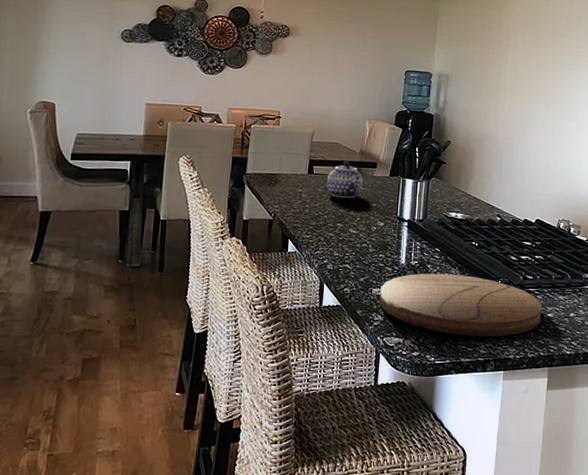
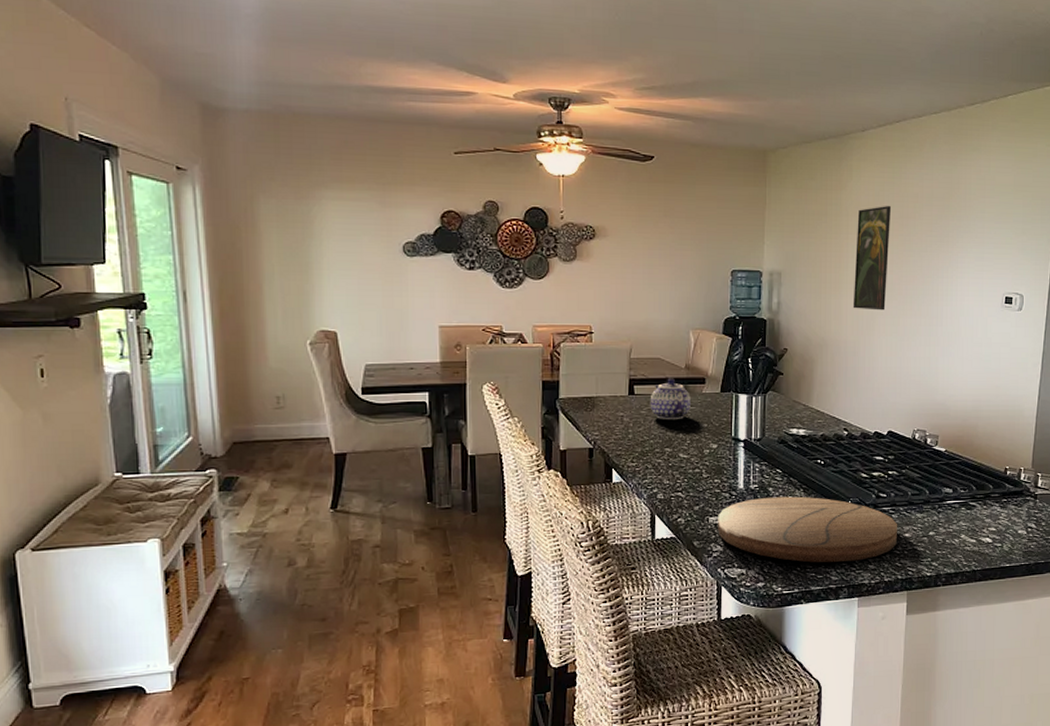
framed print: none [509,24,546,113] -> present [852,206,892,311]

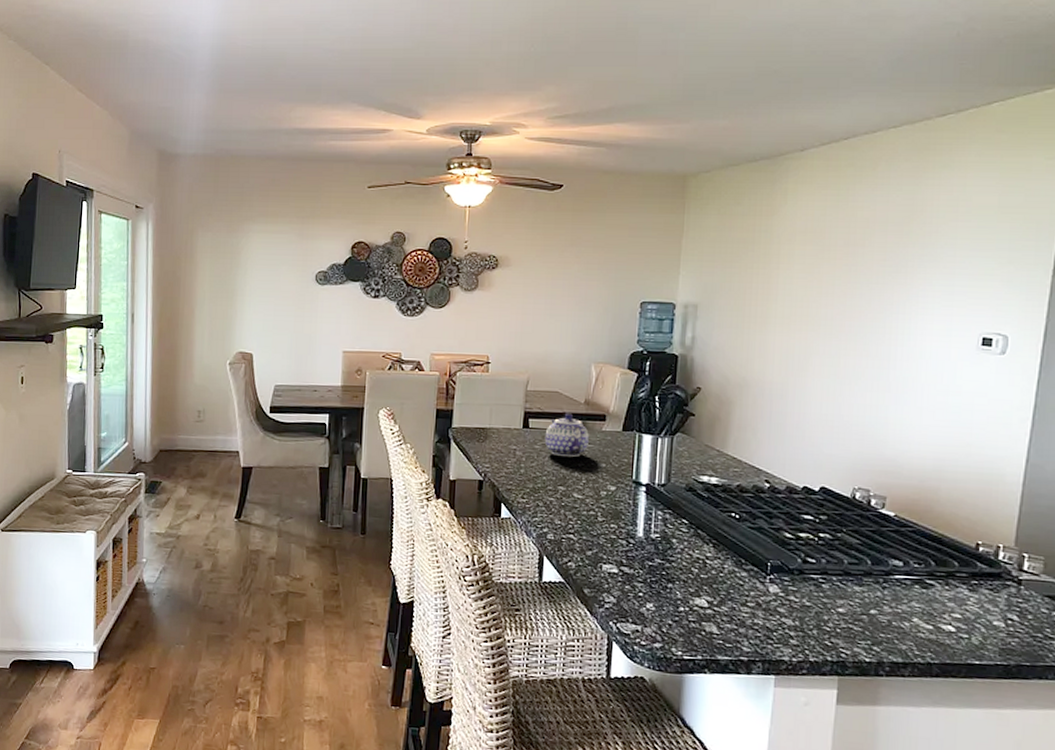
cutting board: present [718,496,898,563] -> none [611,549,830,633]
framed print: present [852,206,892,311] -> none [781,232,835,350]

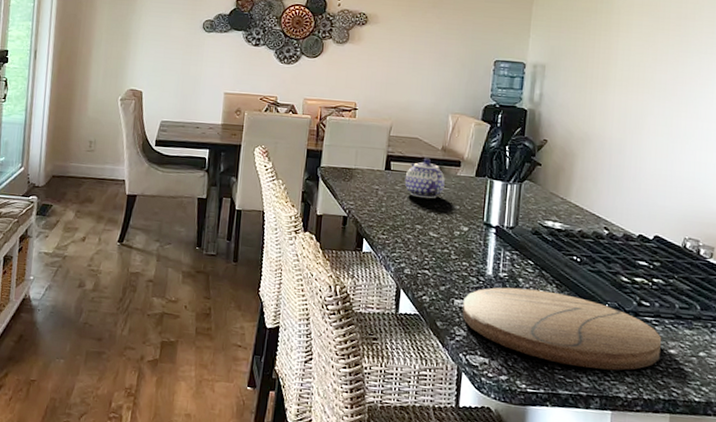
cutting board: none [611,549,830,633] -> present [462,287,662,371]

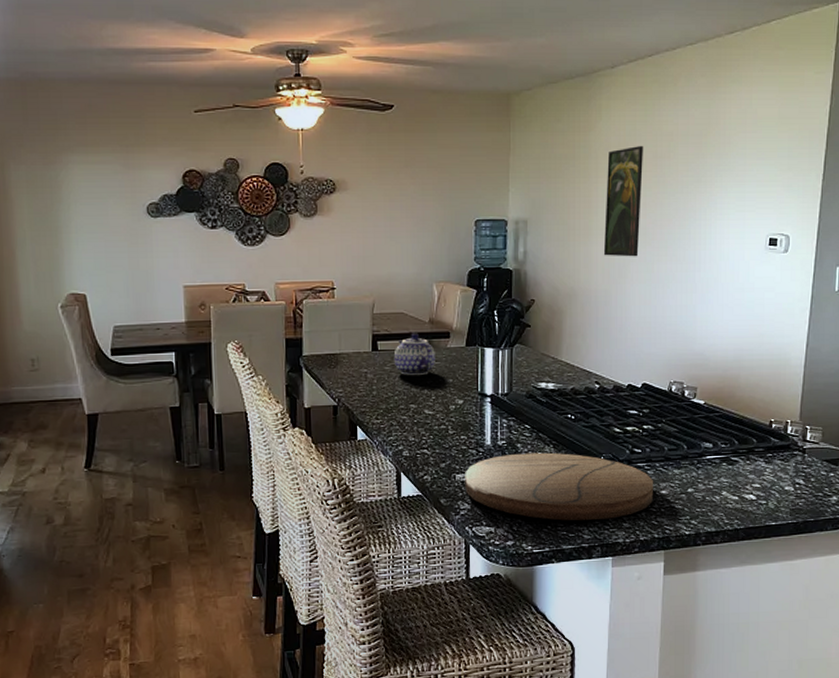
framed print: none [620,6,668,110] -> present [603,146,644,257]

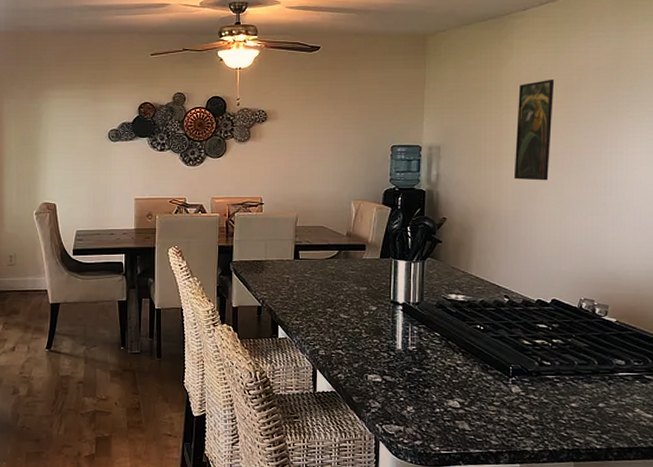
teapot: present [393,333,435,376] -> none [313,244,351,283]
cutting board: present [465,452,654,521] -> none [376,358,564,428]

